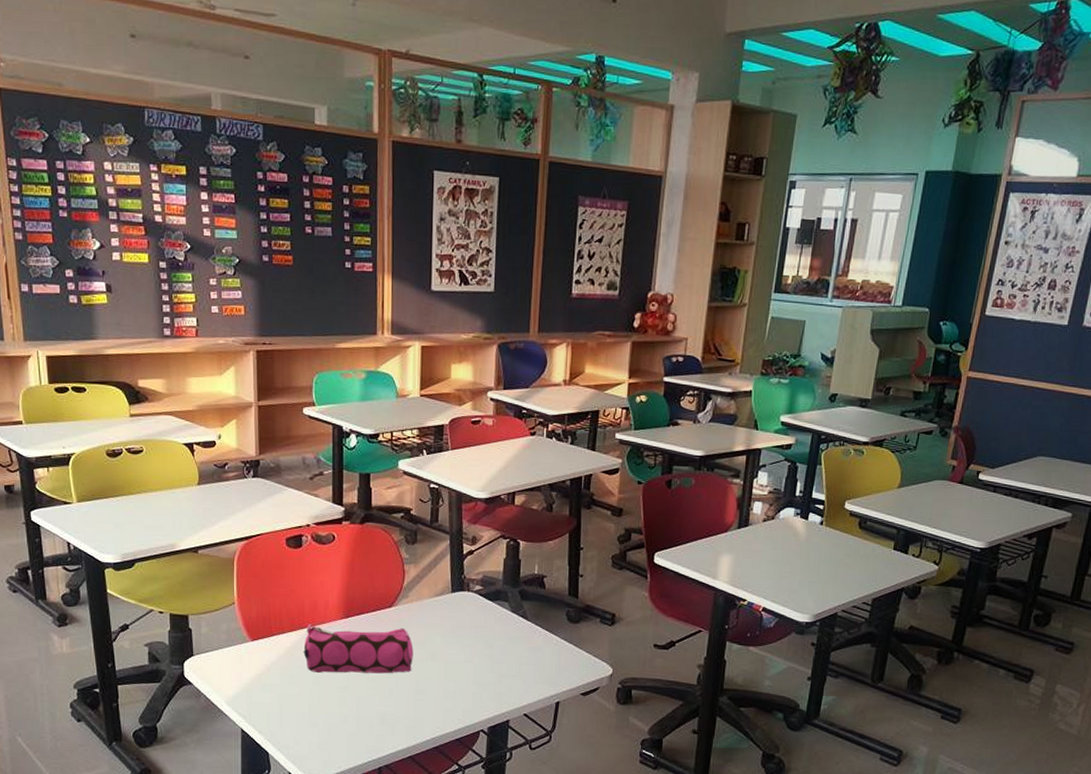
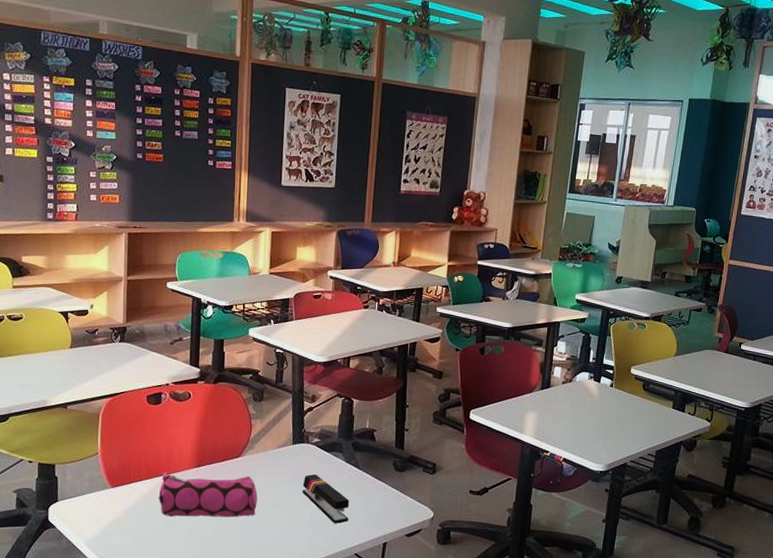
stapler: none [463,625,517,681] -> present [302,474,349,524]

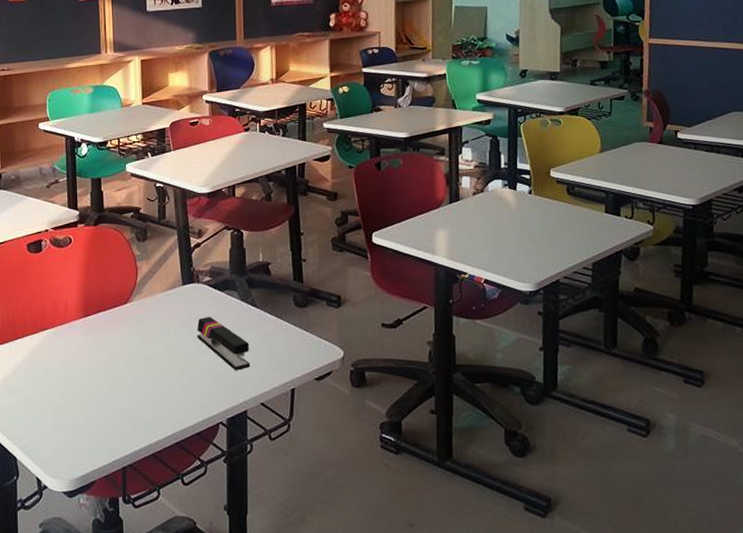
pencil case: present [158,472,258,518] -> none [46,323,150,374]

